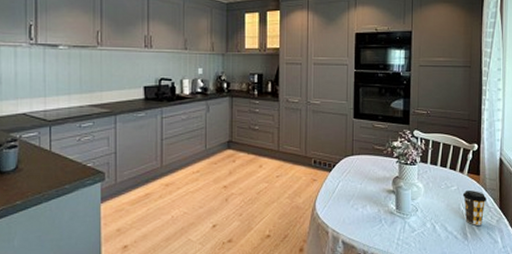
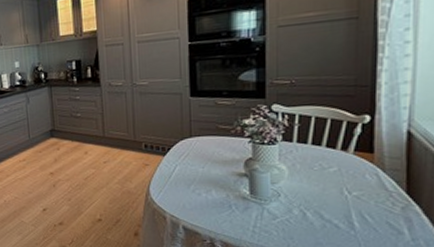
coffee cup: present [462,190,487,225] -> none [346,172,385,213]

